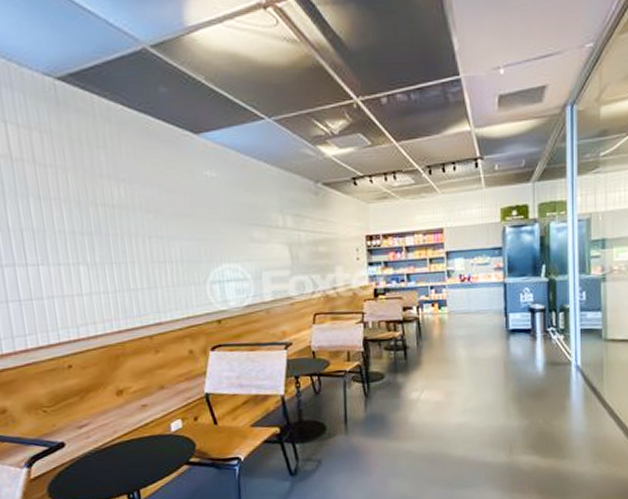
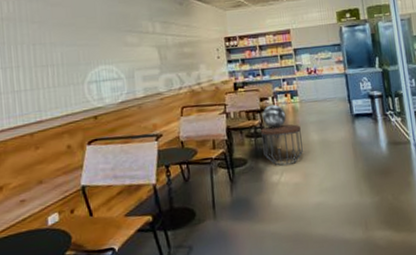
side table: none [402,337,448,382] -> present [261,124,303,166]
decorative globe: none [404,314,432,341] -> present [262,104,287,129]

